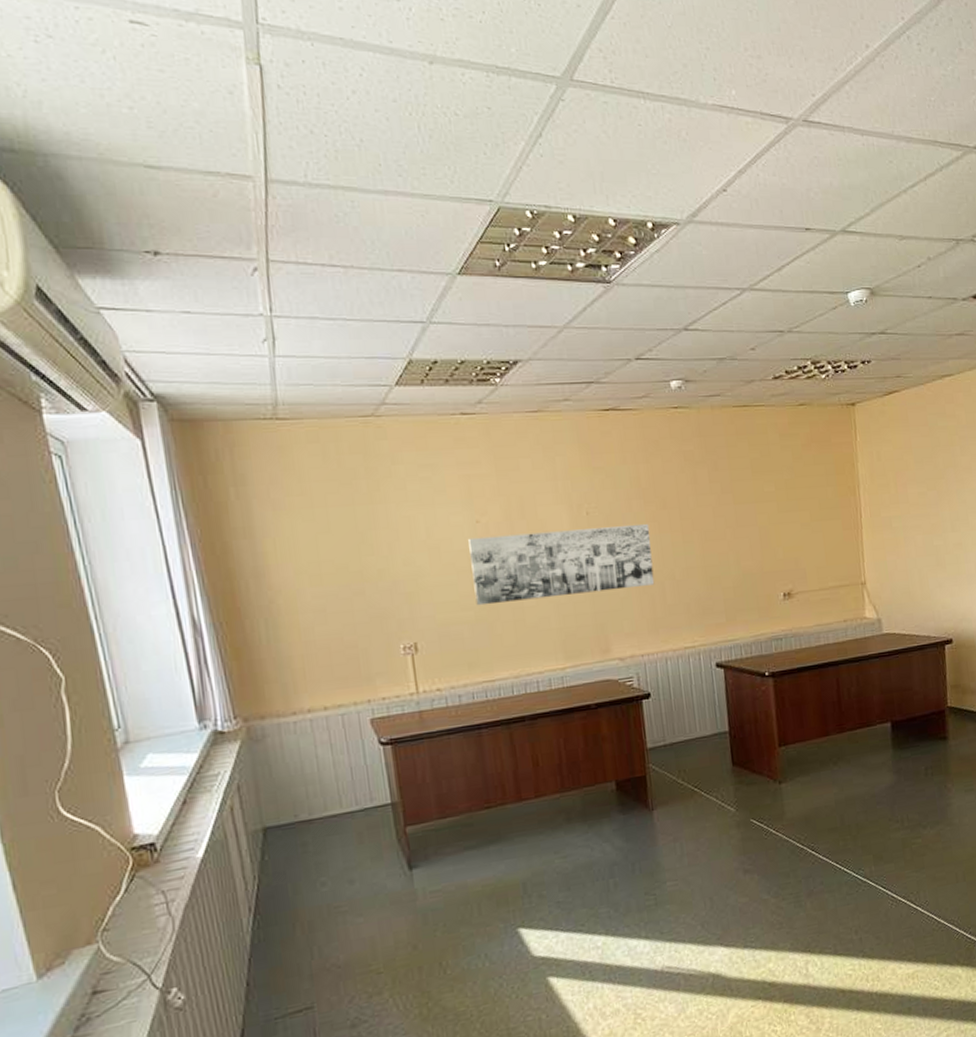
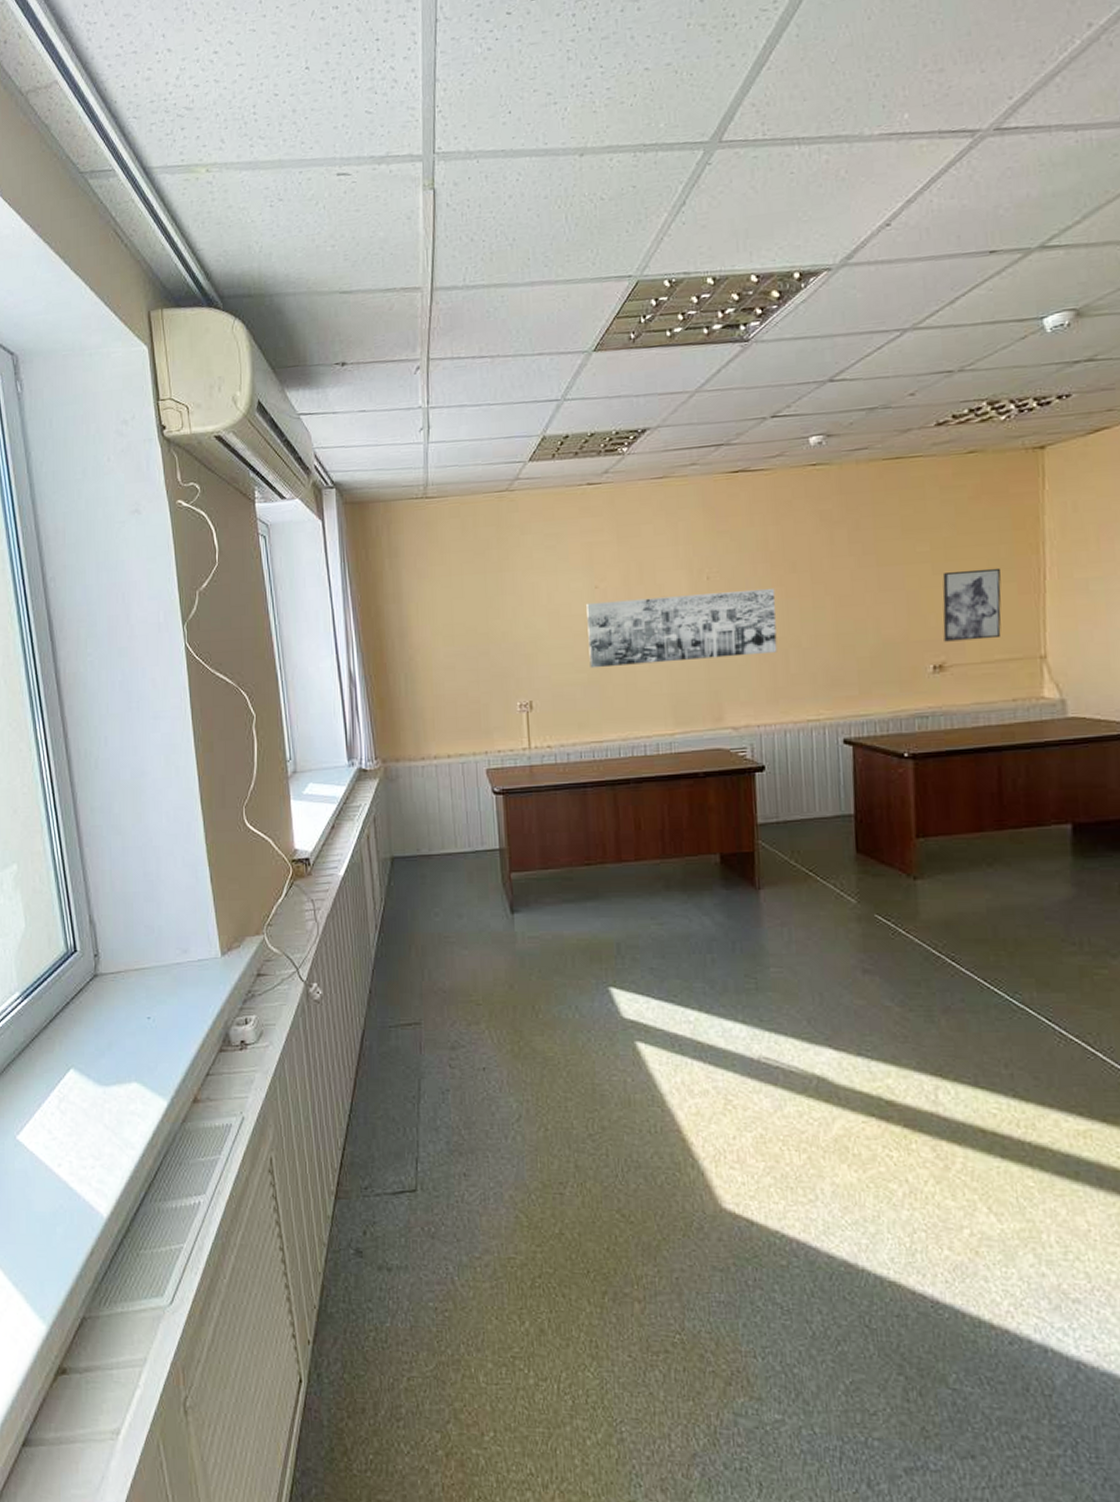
wall art: none [786,507,833,572] -> present [942,567,1002,642]

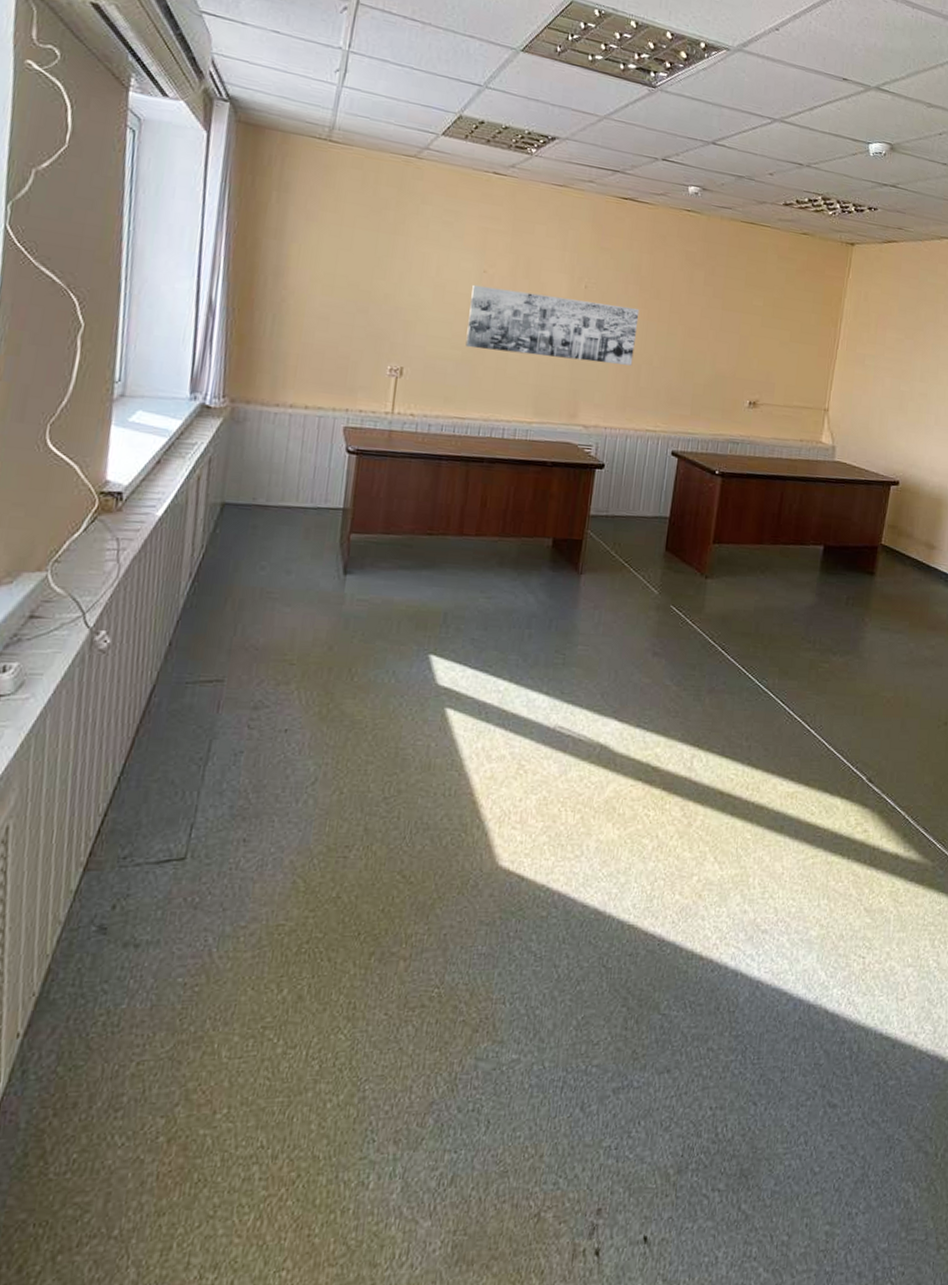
wall art: present [942,567,1002,642] -> none [760,327,810,388]

